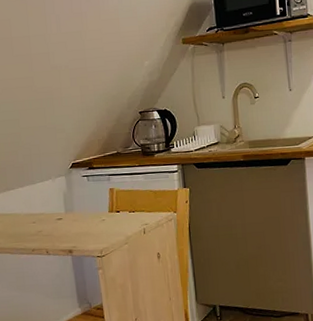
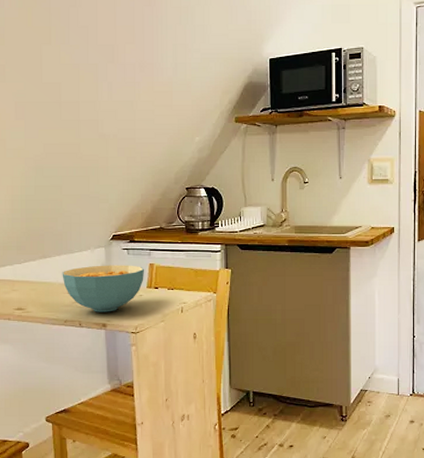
cereal bowl: none [26,191,105,240] -> present [62,265,144,312]

